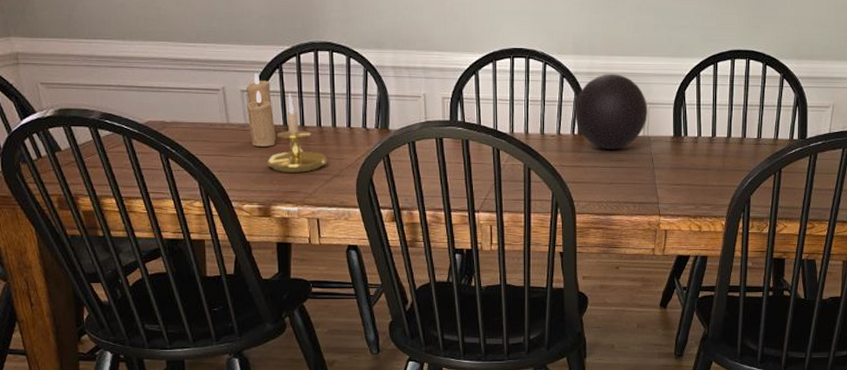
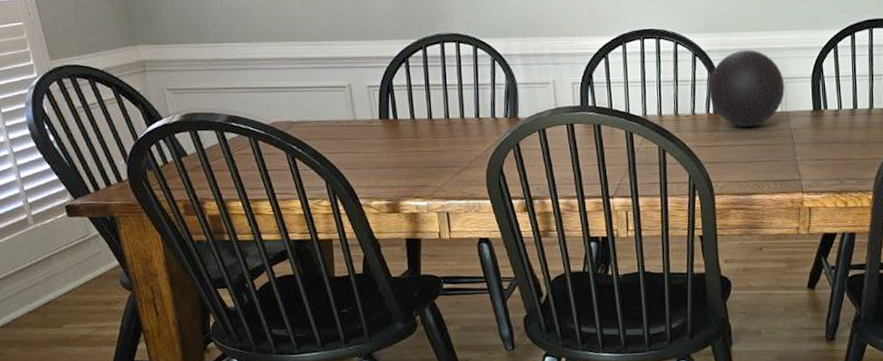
candle: present [245,73,276,147] -> none [372,68,403,142]
candle holder: present [266,93,328,173] -> none [393,87,457,167]

